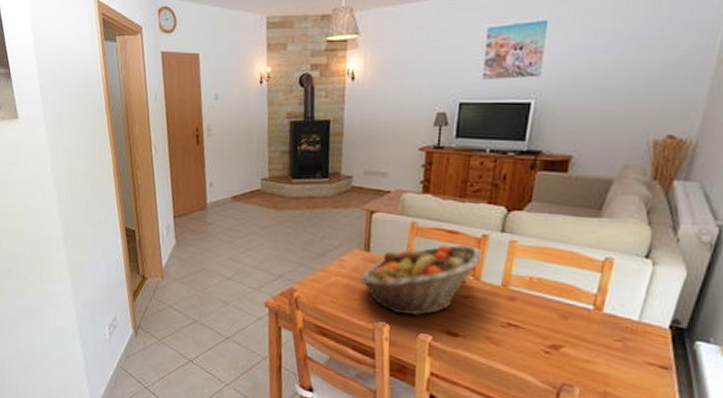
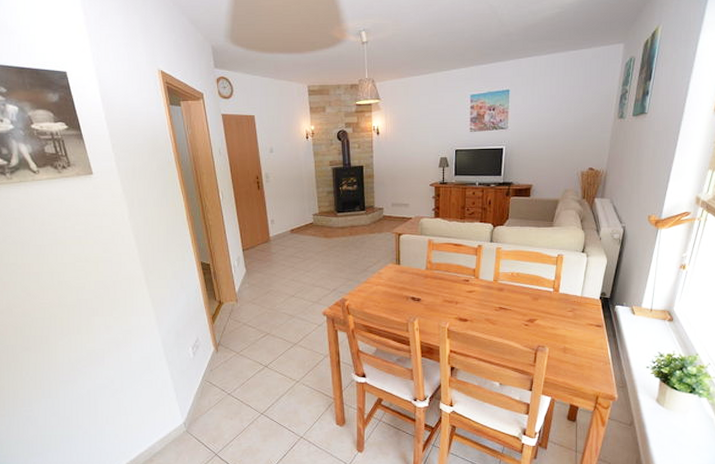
fruit basket: present [361,243,483,315] -> none [395,253,480,309]

